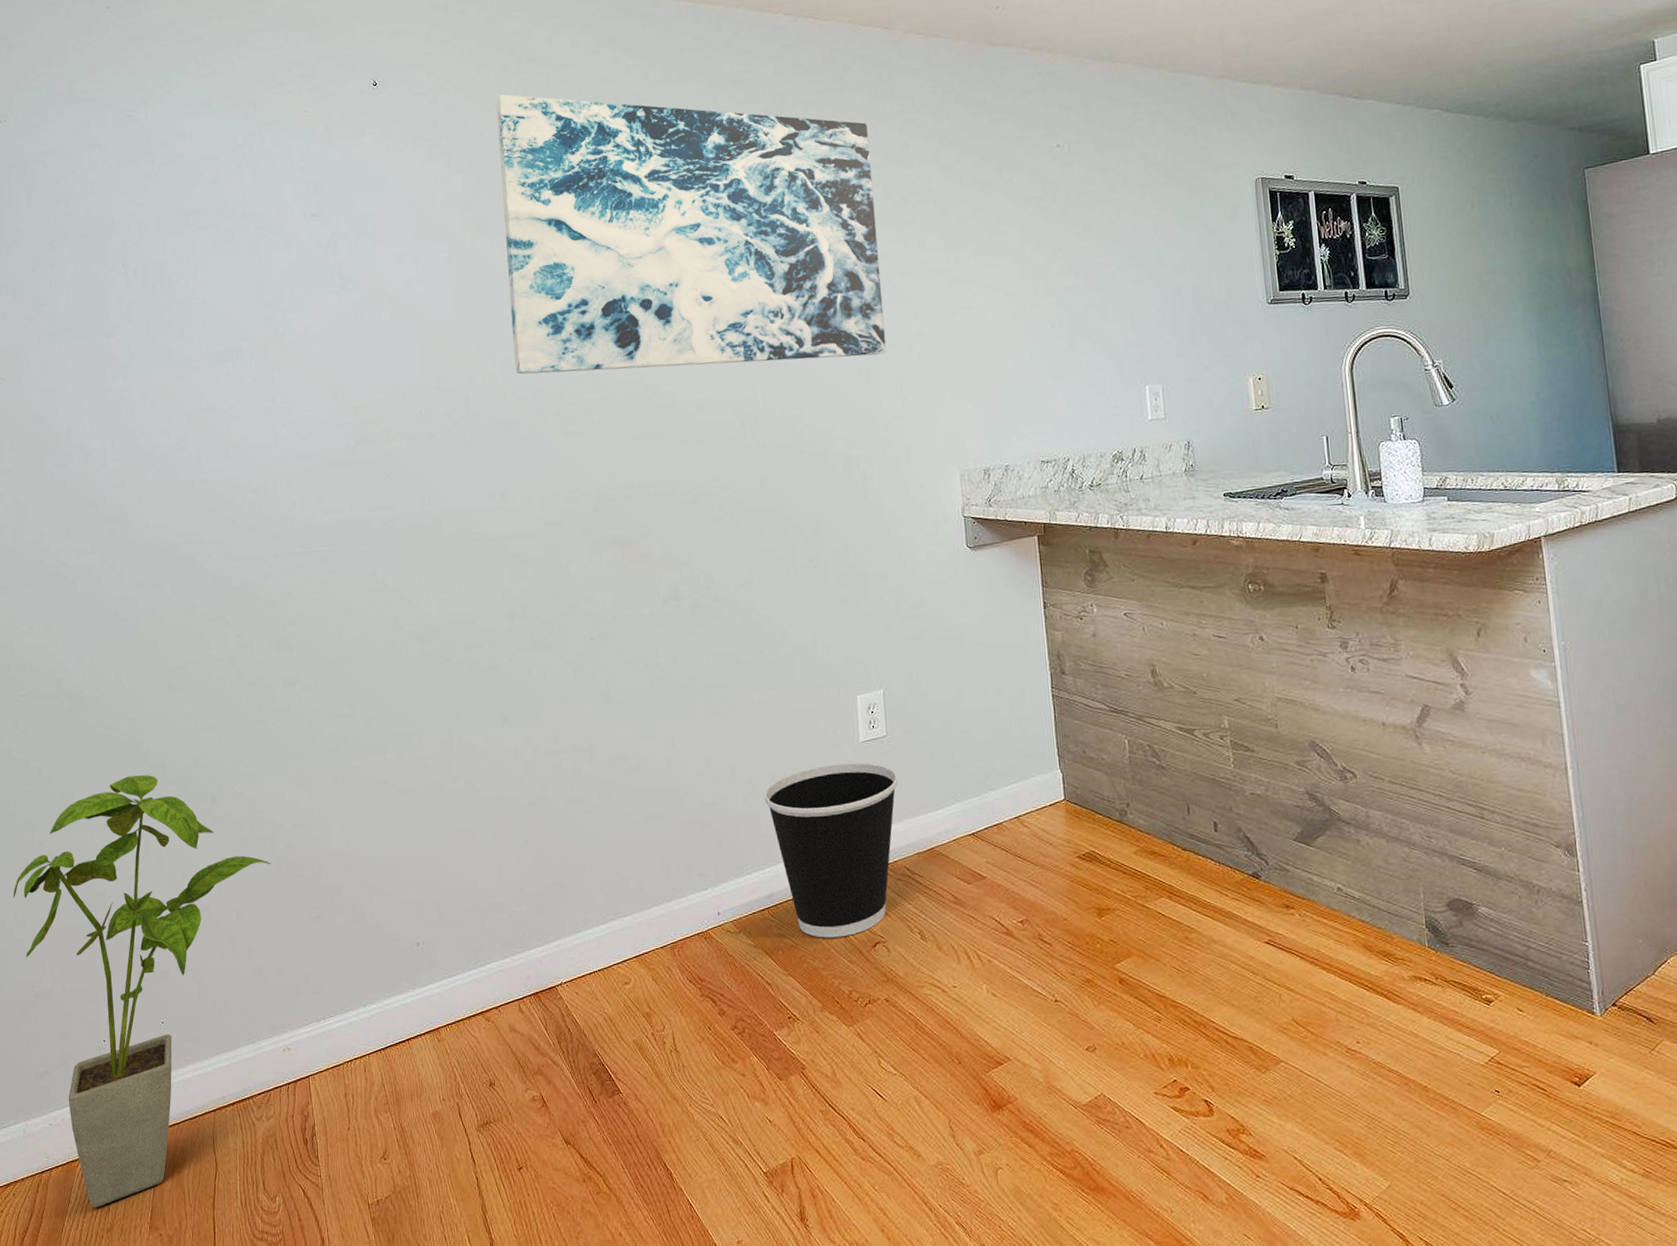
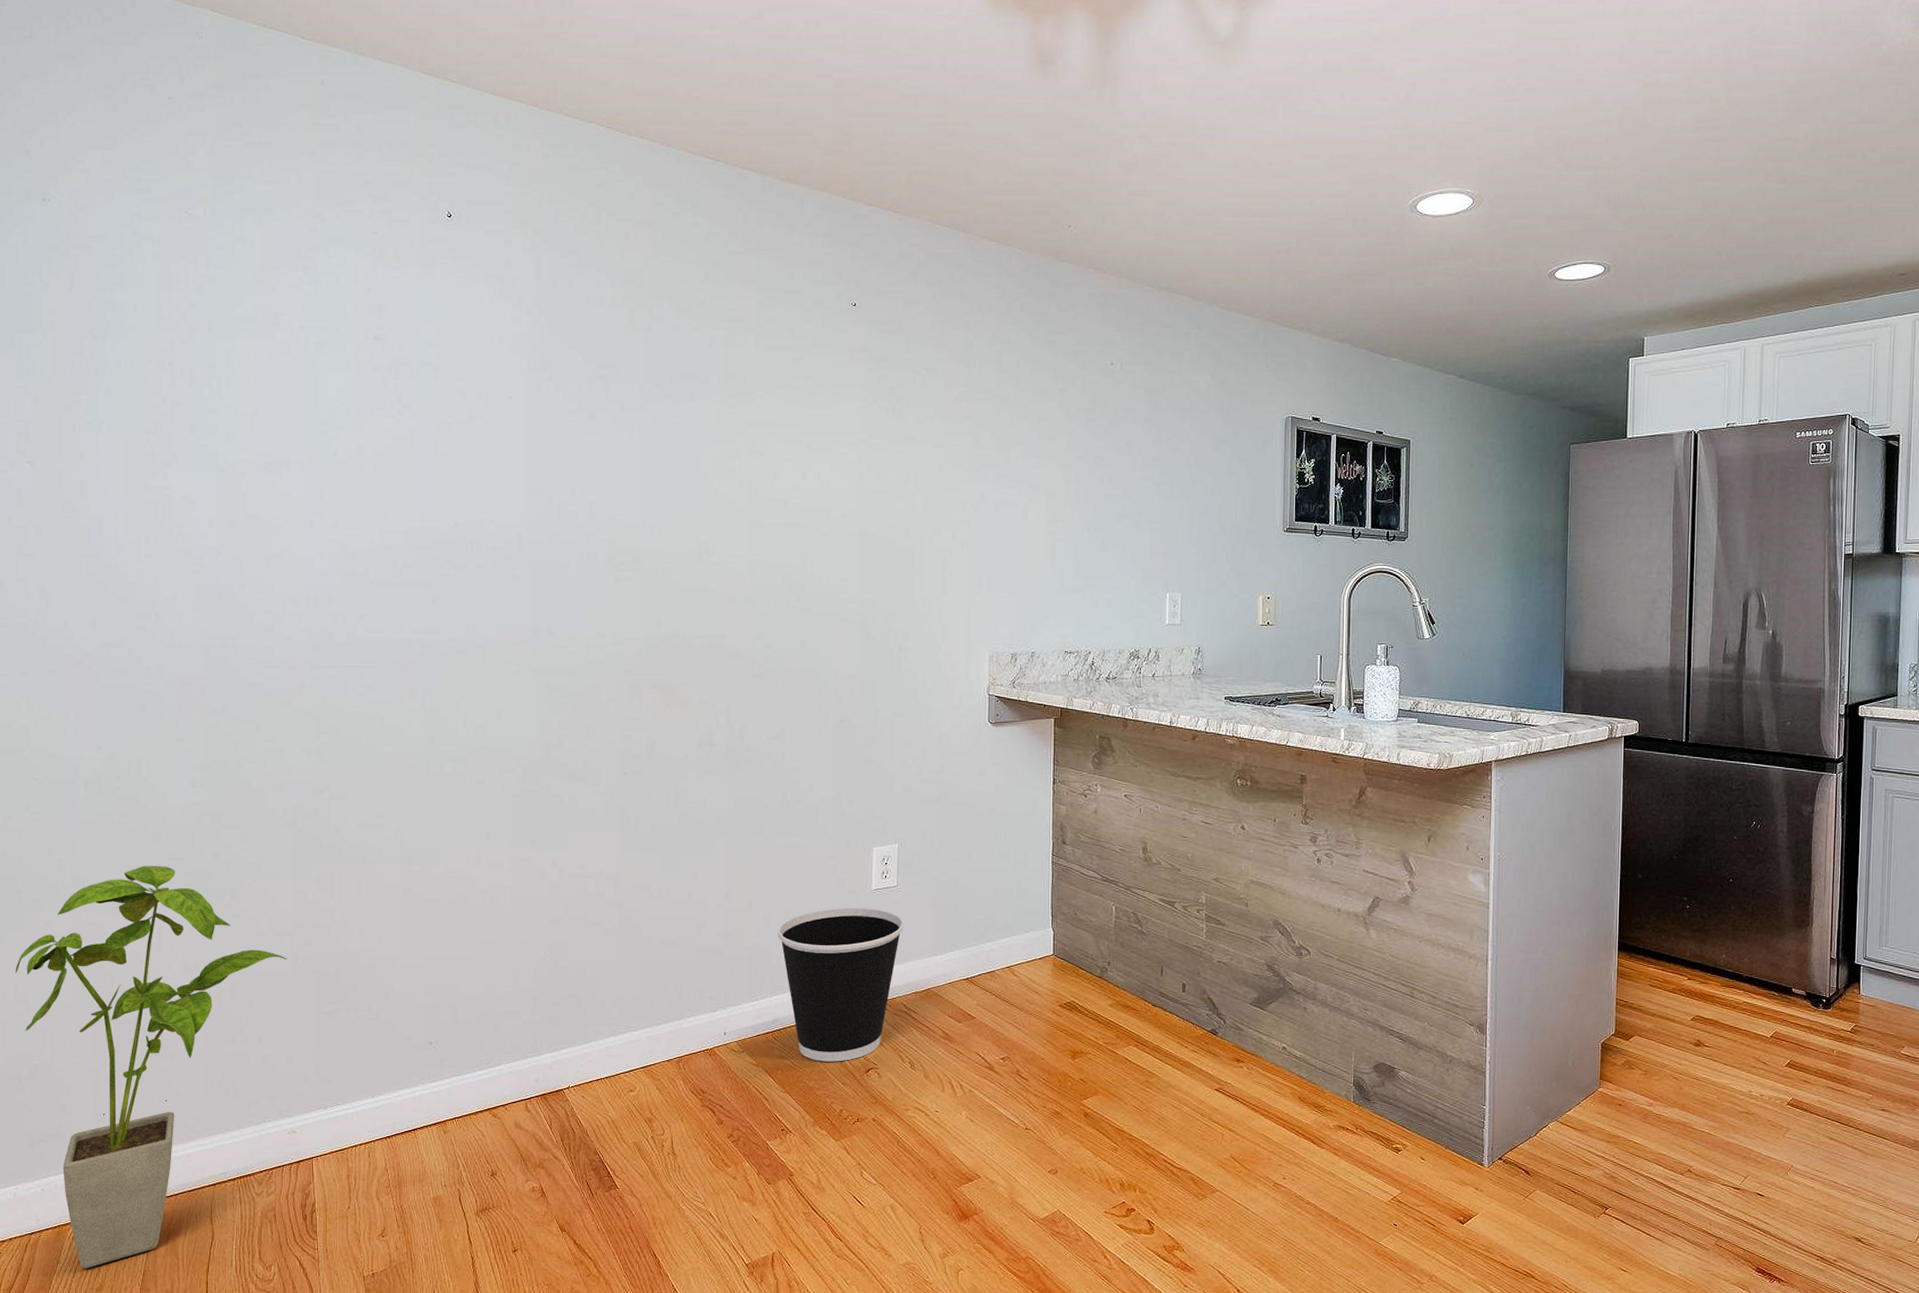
wall art: present [495,94,886,375] -> none [571,243,935,538]

